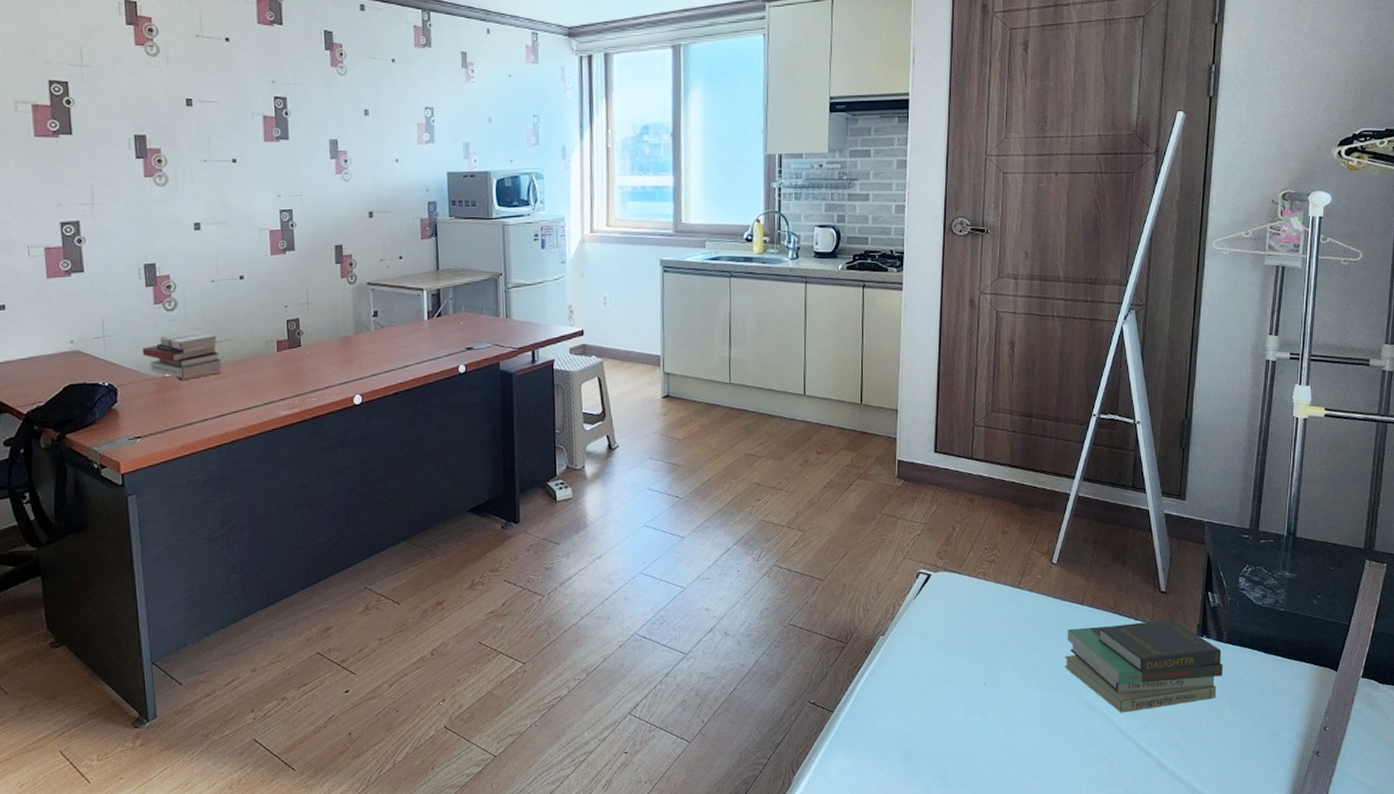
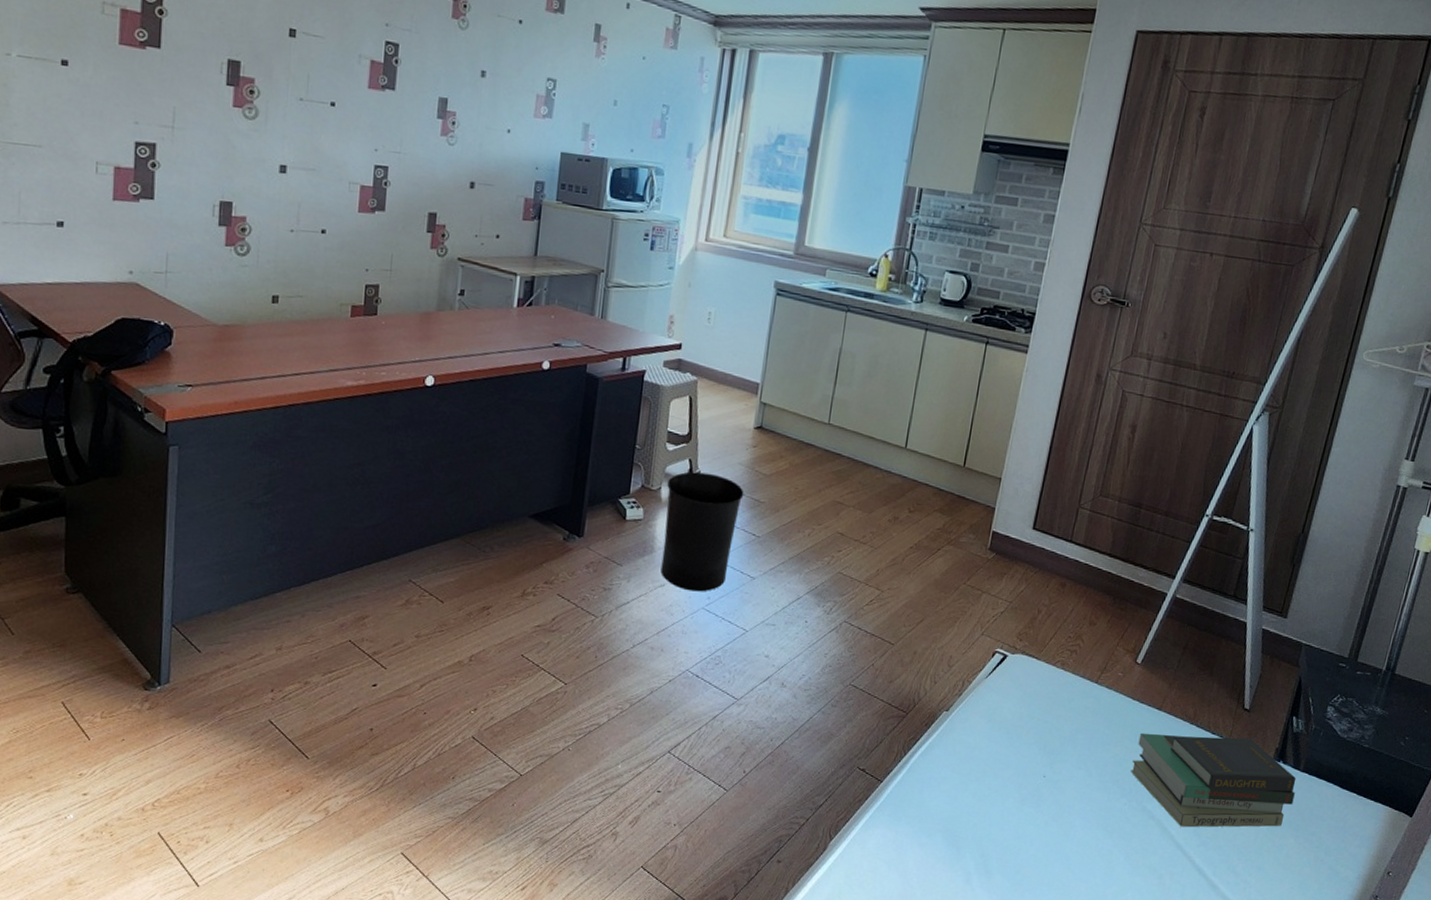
books: present [141,331,223,381] -> none [205,280,290,333]
waste bin: none [590,445,662,559] -> present [660,471,744,592]

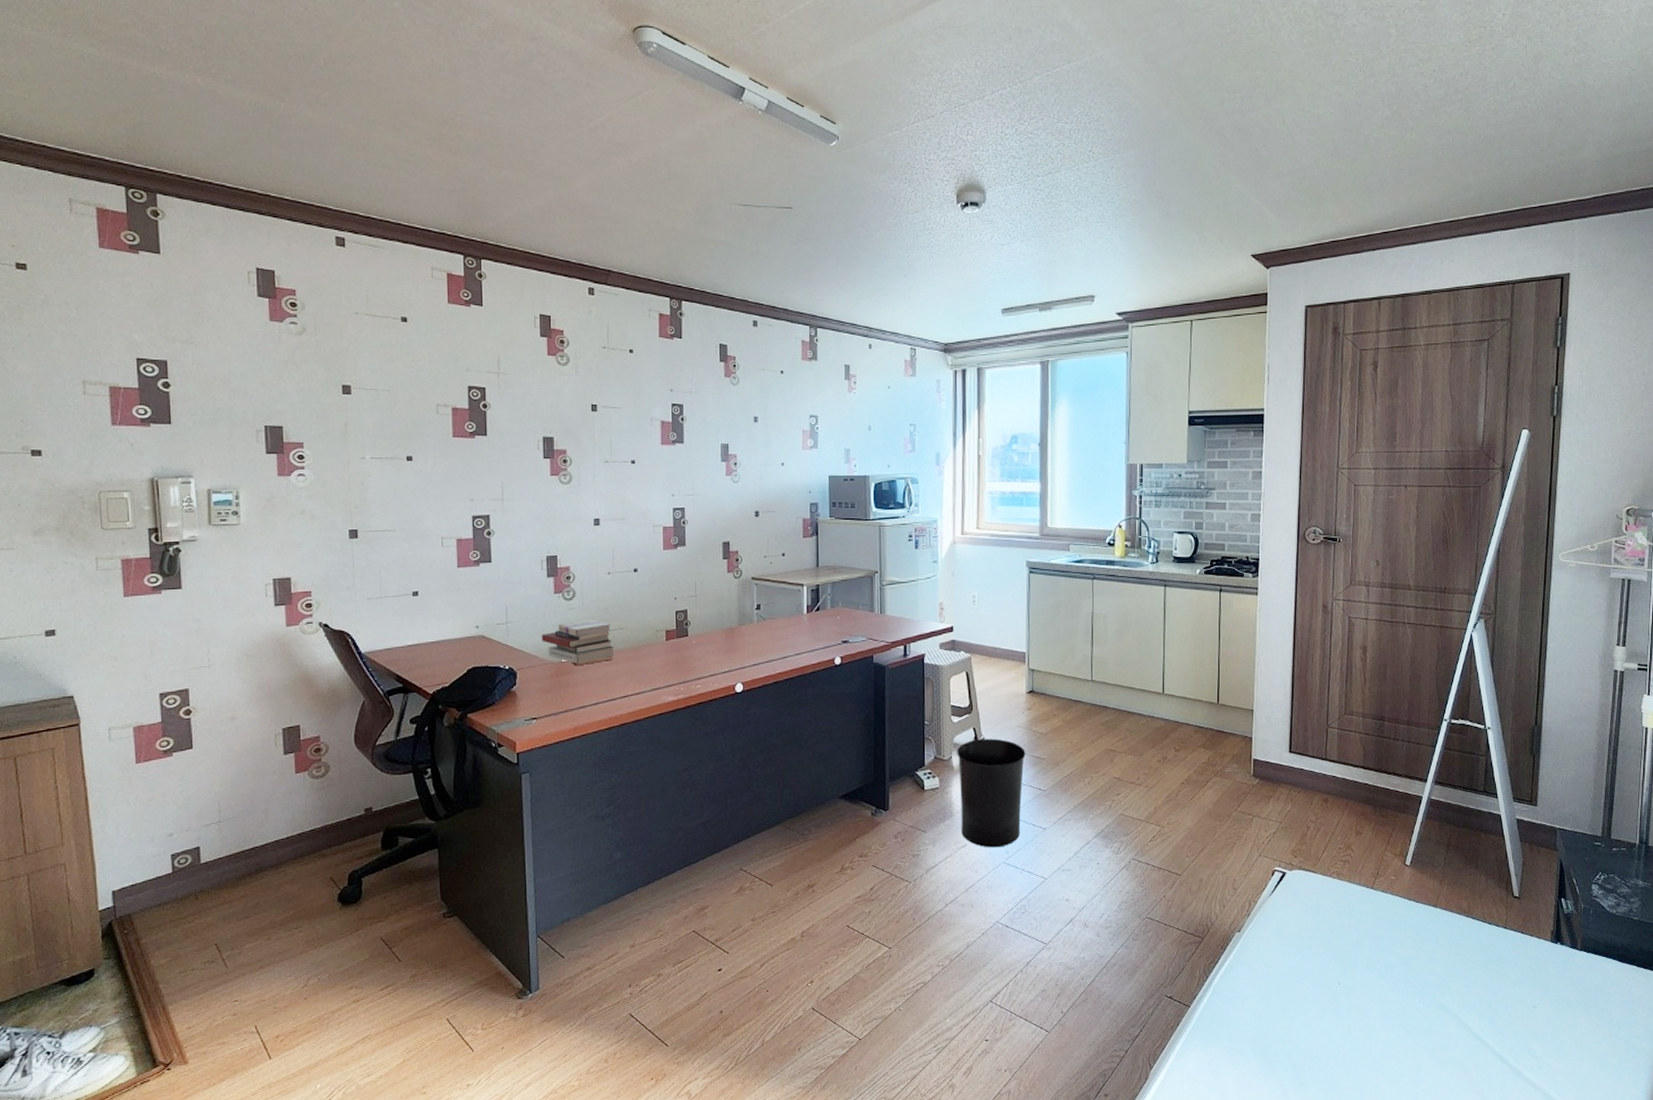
books: none [205,280,290,333] -> present [541,619,615,666]
books: present [1130,732,1297,828] -> none [1419,924,1578,1018]

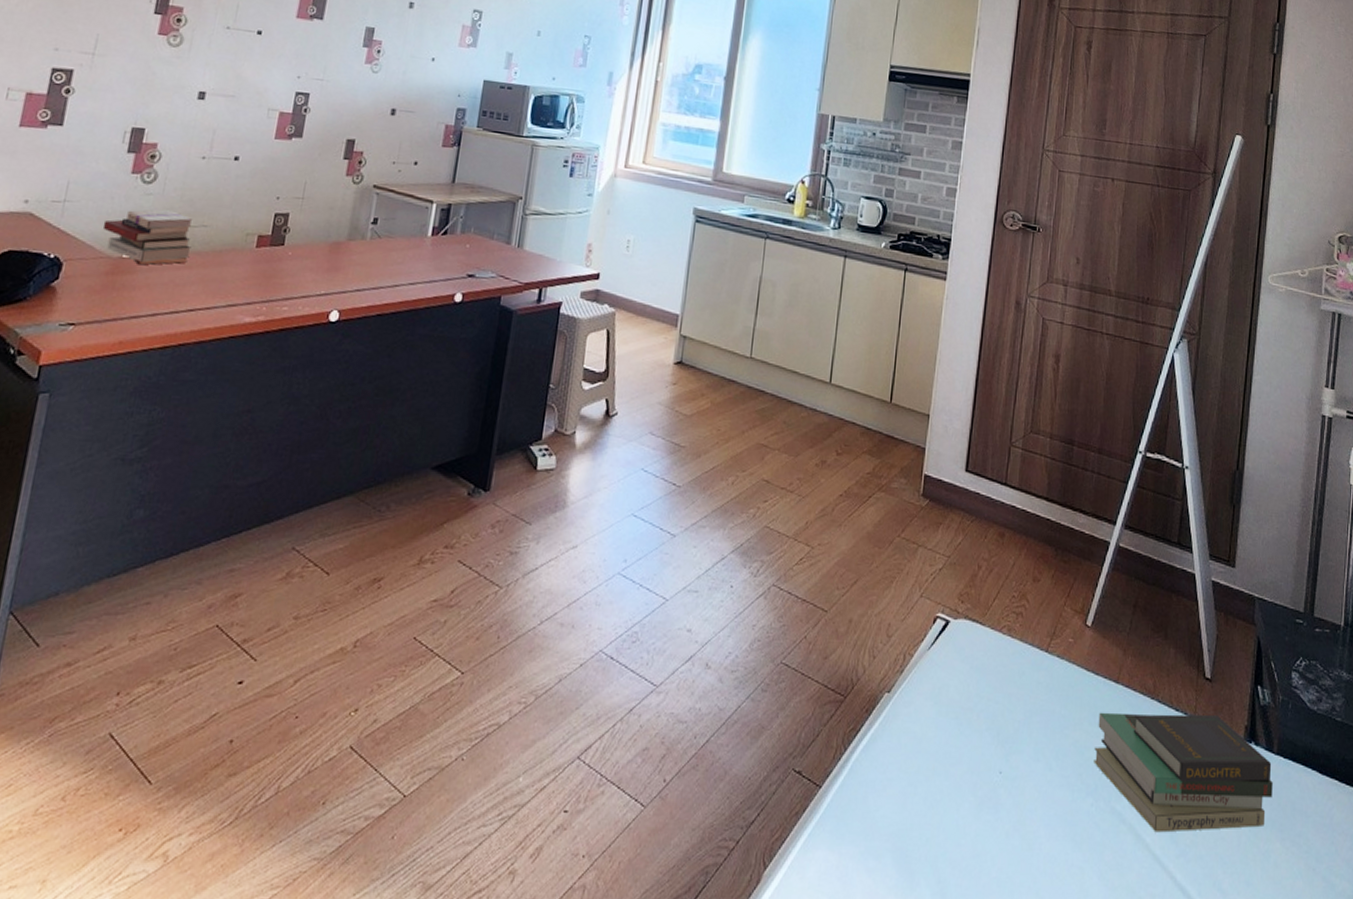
waste bin: present [957,738,1026,848] -> none [573,413,664,554]
books: none [1419,924,1578,1018] -> present [1094,712,1273,833]

